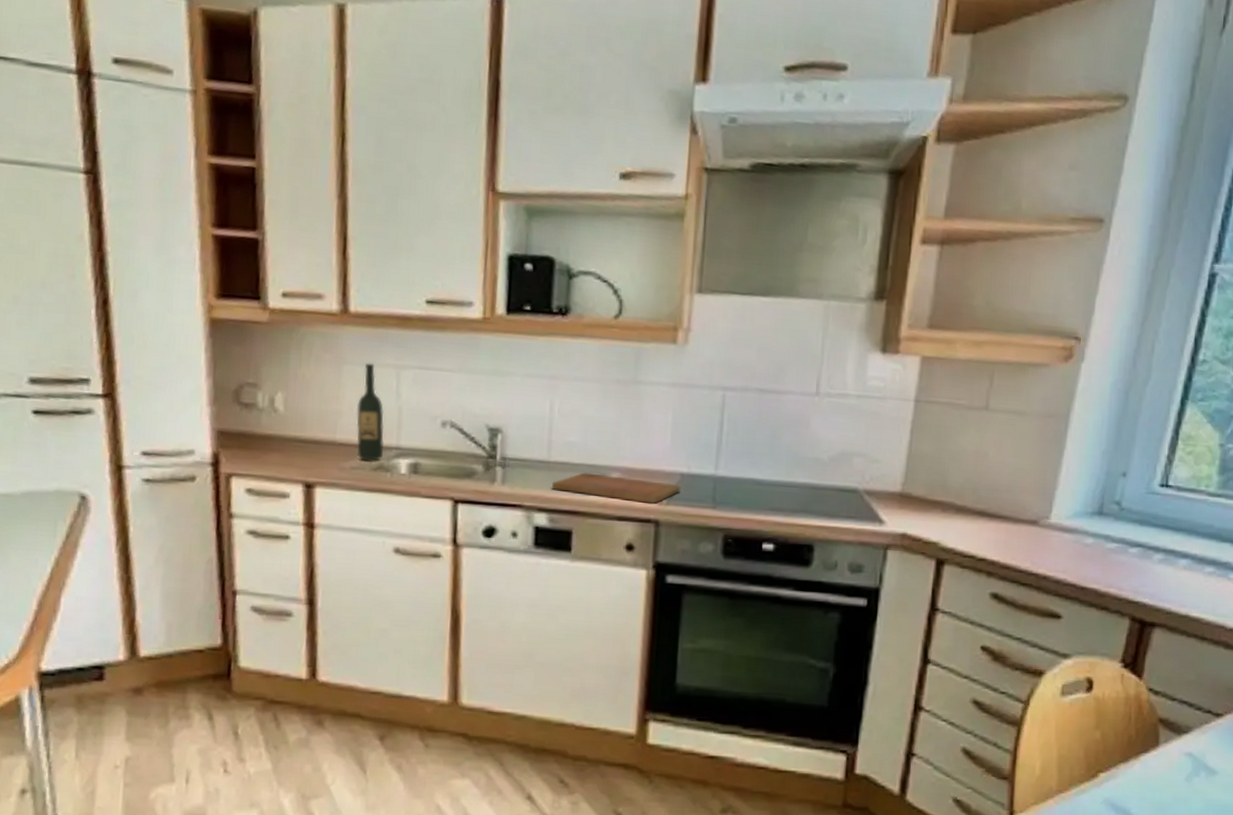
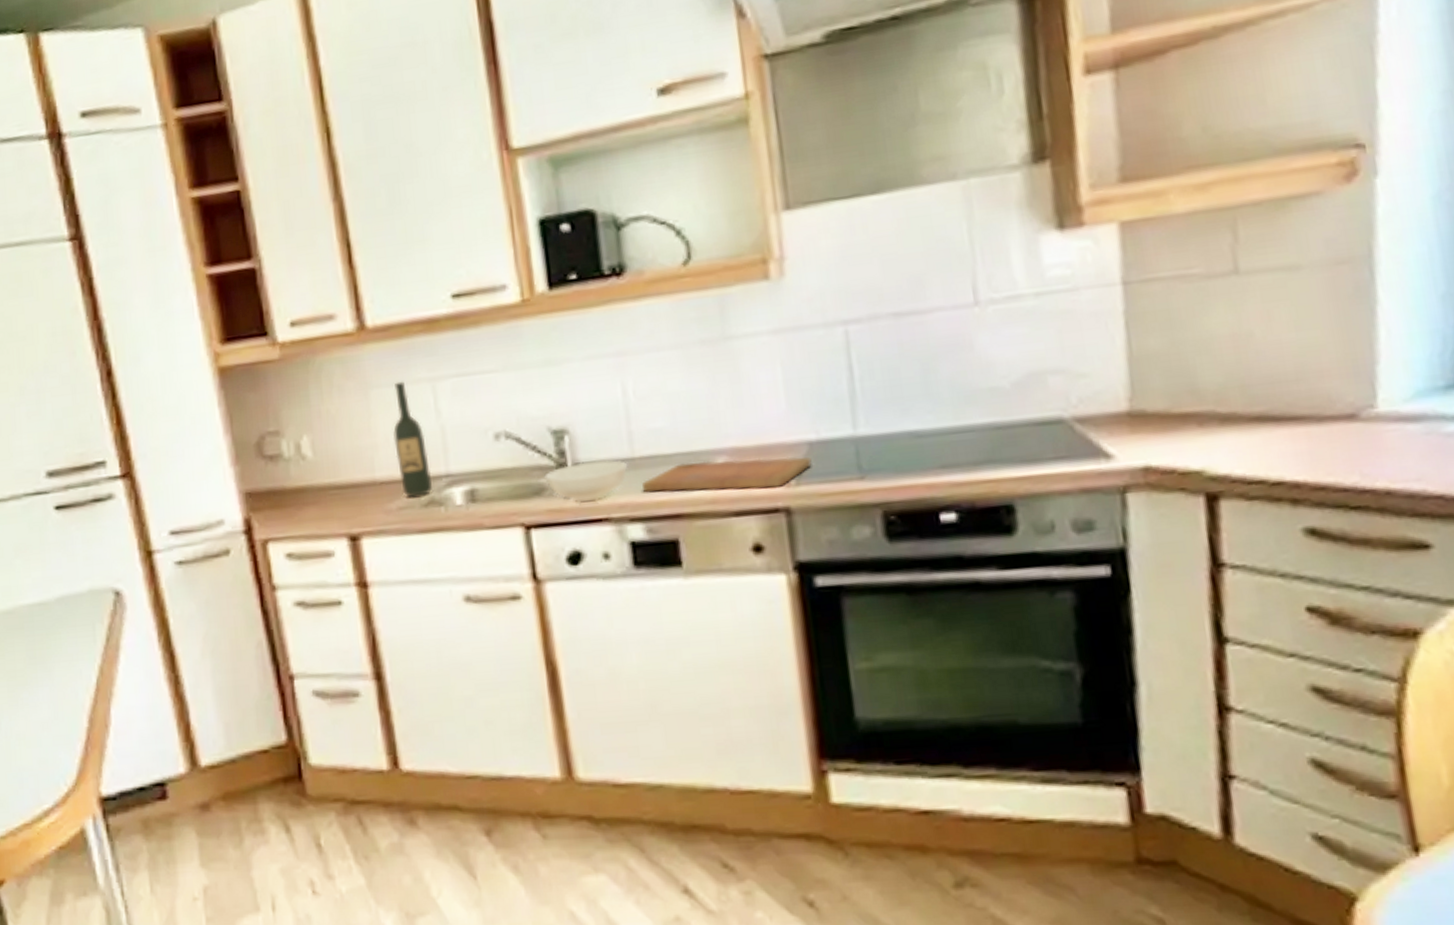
bowl: none [476,457,544,489] -> present [544,460,629,502]

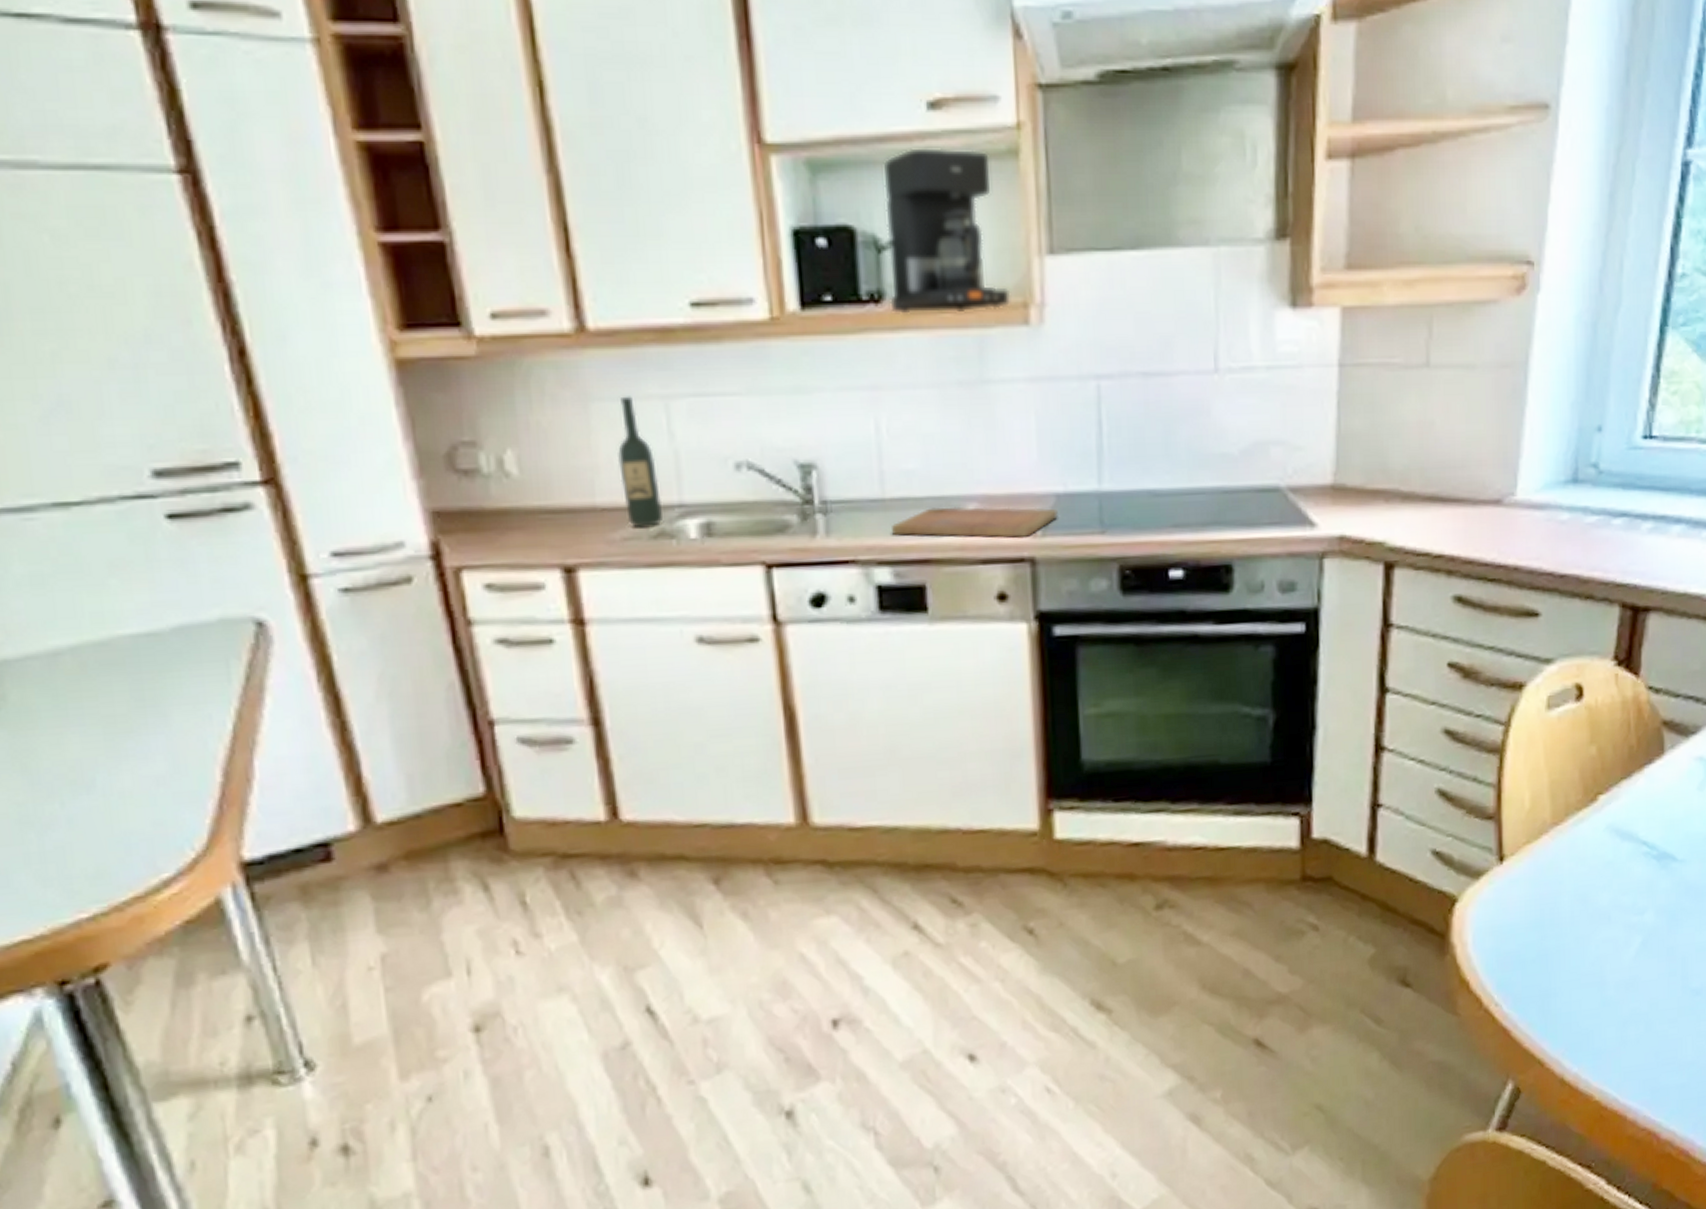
bowl: present [544,460,629,502] -> none [789,500,878,542]
coffee maker: none [618,124,750,284] -> present [883,148,1011,314]

